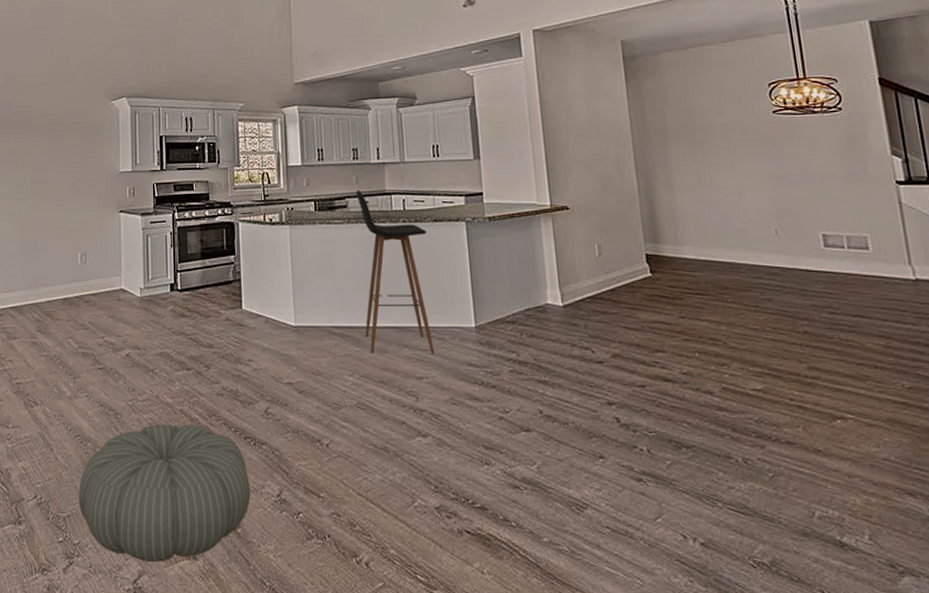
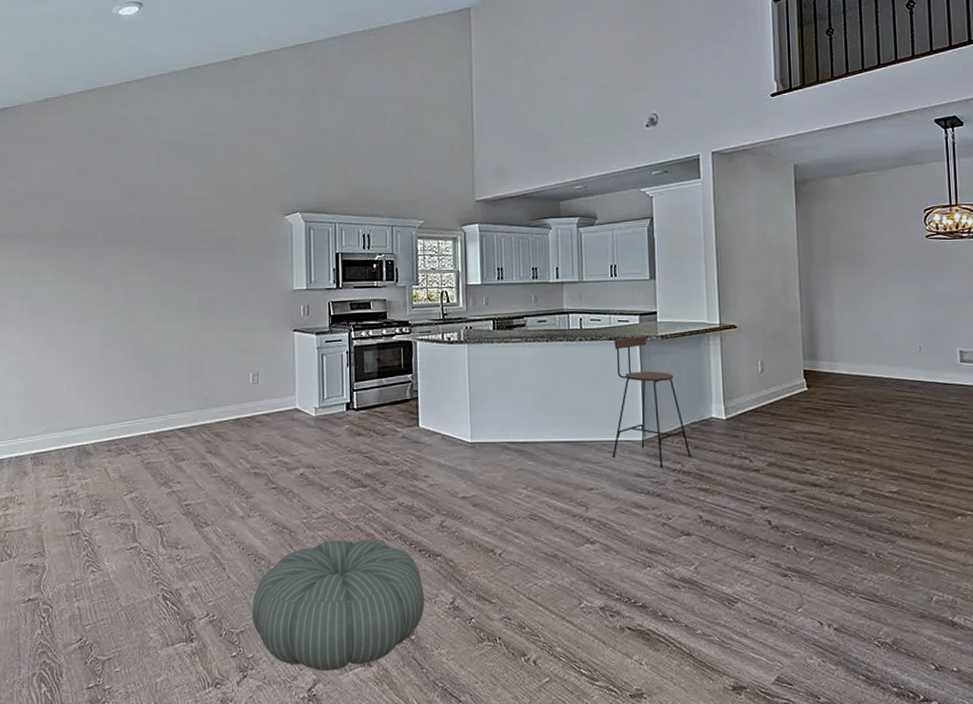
bar stool: present [356,190,435,354] -> none [534,309,605,467]
bar stool: none [439,217,527,358] -> present [612,336,691,469]

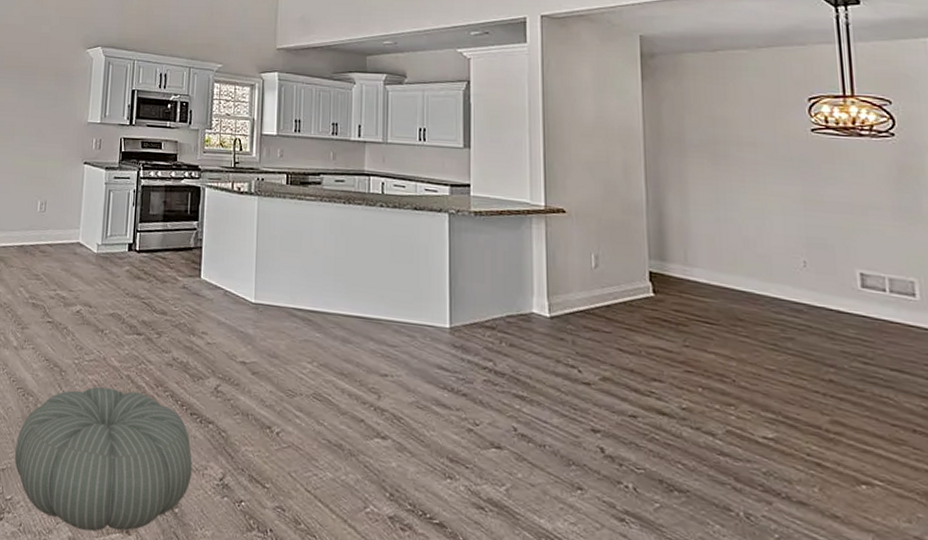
bar stool: present [612,336,691,469] -> none [412,209,506,365]

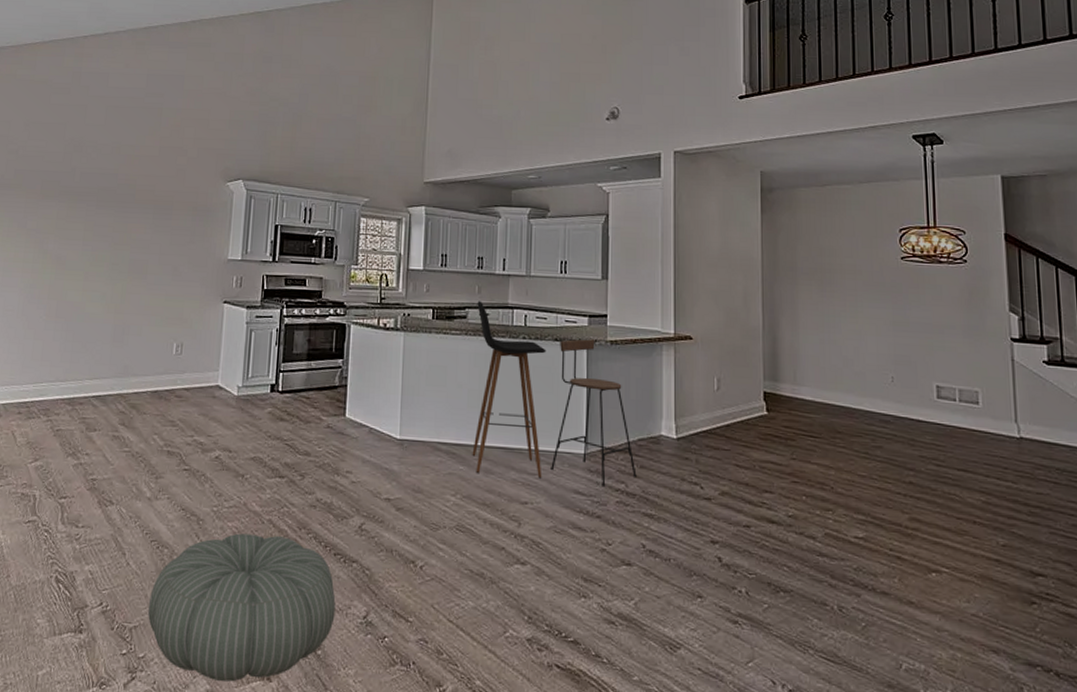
bar stool: none [329,167,405,351] -> present [472,301,546,479]
bar stool: none [412,209,506,365] -> present [551,339,637,488]

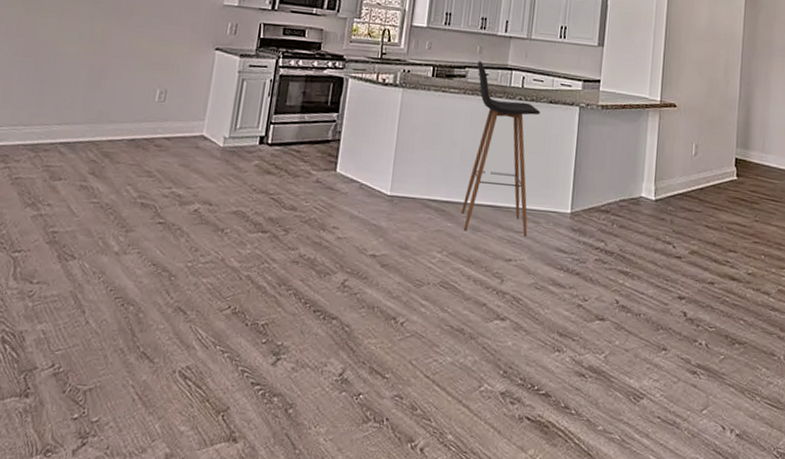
pouf: present [148,533,336,682] -> none [105,290,312,444]
bar stool: present [551,339,637,488] -> none [536,102,616,246]

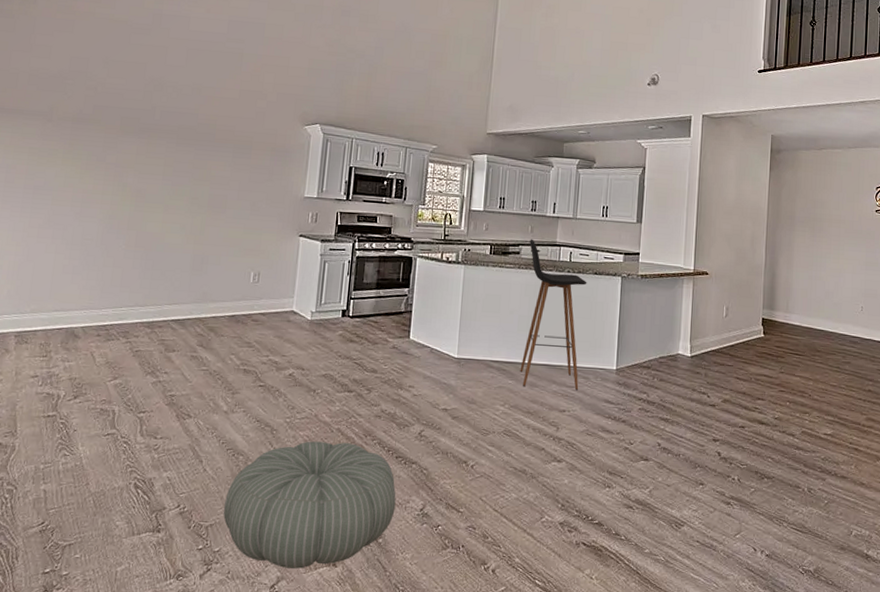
pouf: none [105,290,312,444] -> present [223,441,396,569]

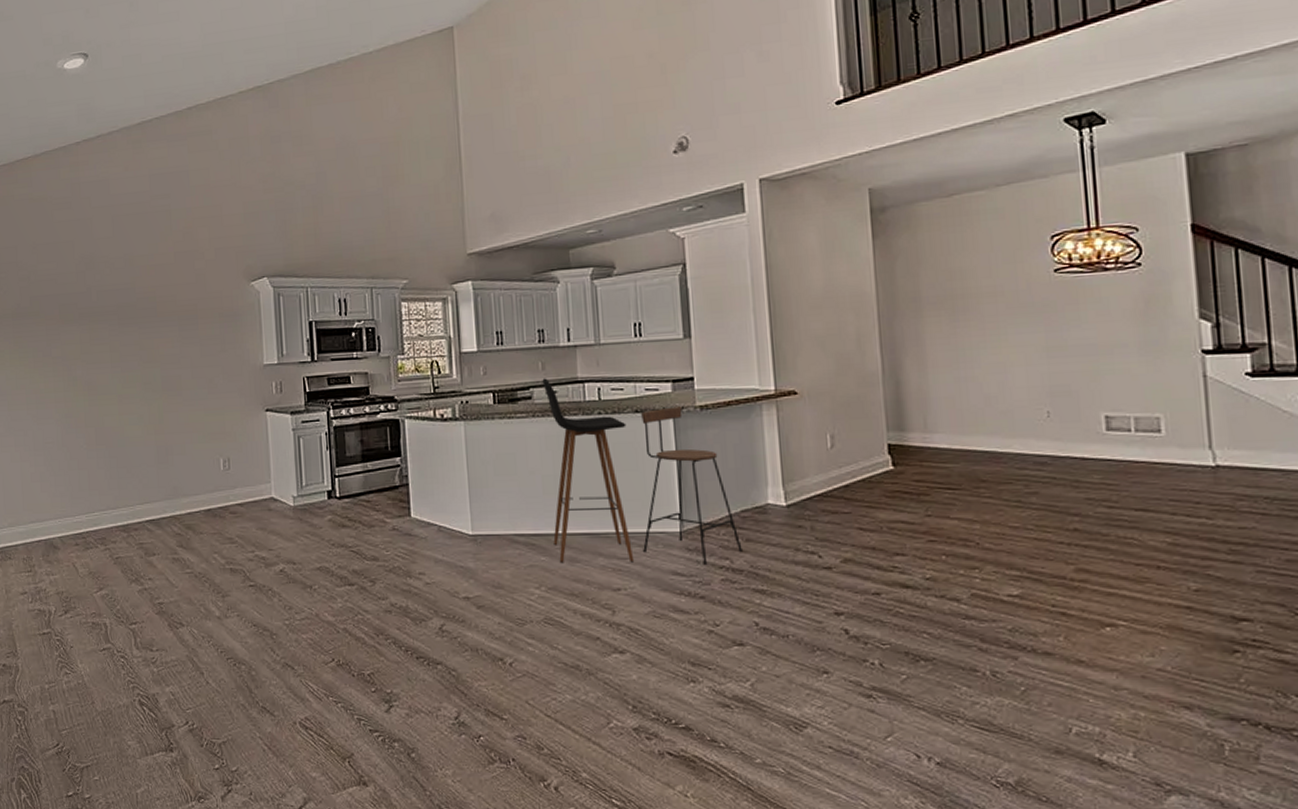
pouf: present [223,441,396,569] -> none [233,644,425,789]
bar stool: none [586,273,657,397] -> present [641,406,743,566]

